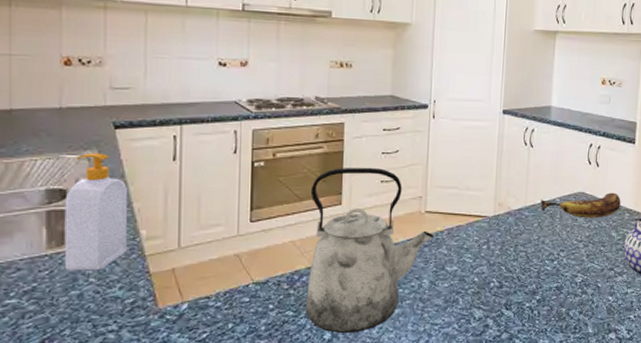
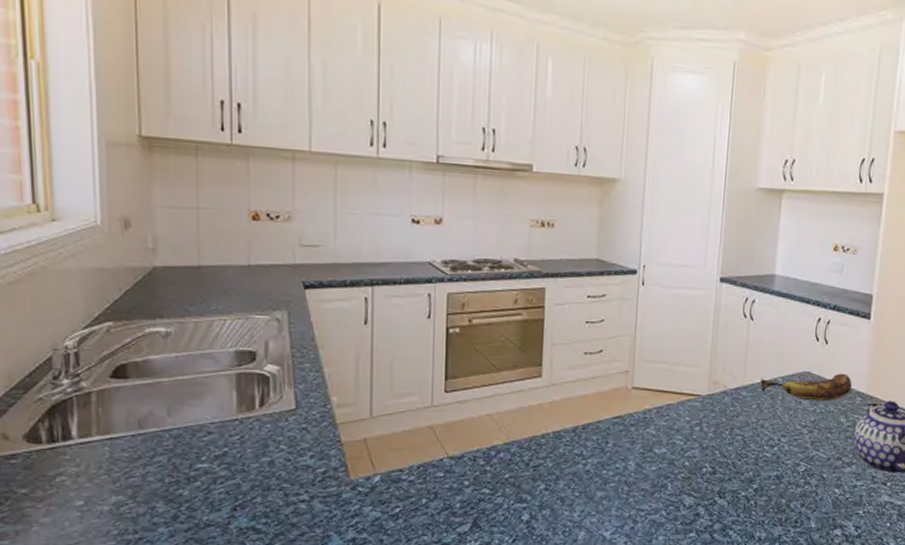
soap bottle: present [64,153,128,271] -> none [254,313,319,438]
kettle: present [305,167,435,334] -> none [502,336,643,515]

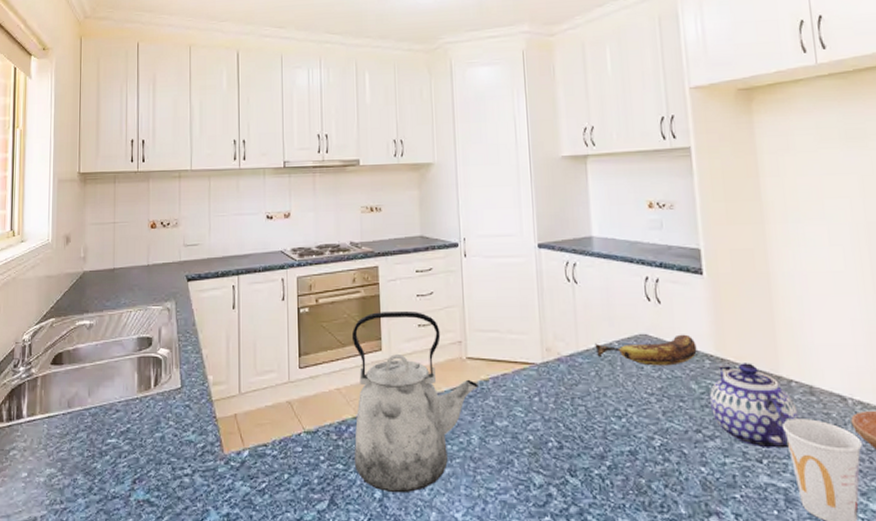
kettle: none [502,336,643,515] -> present [351,310,480,493]

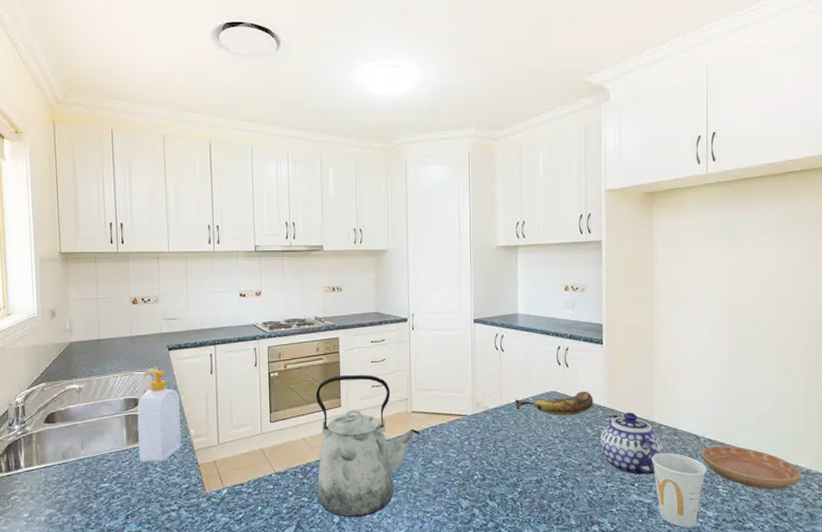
soap bottle: none [150,304,199,414] -> present [137,370,182,462]

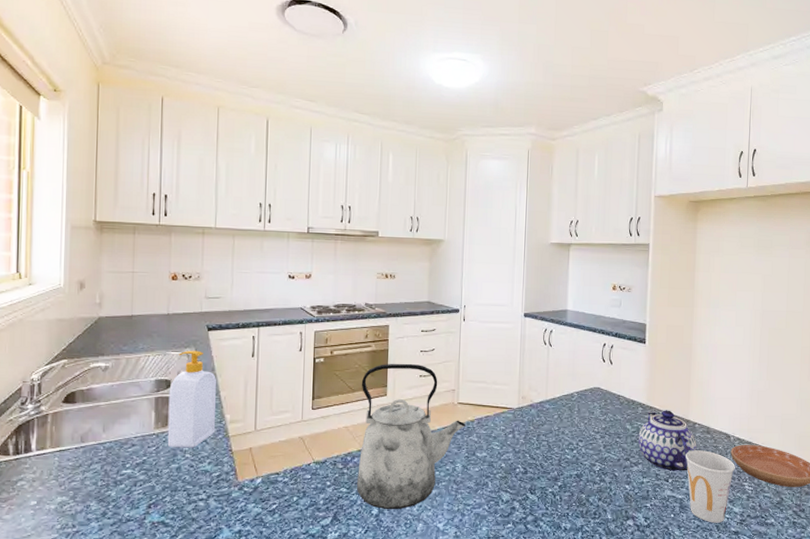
banana: present [515,391,593,416] -> none [560,388,634,411]

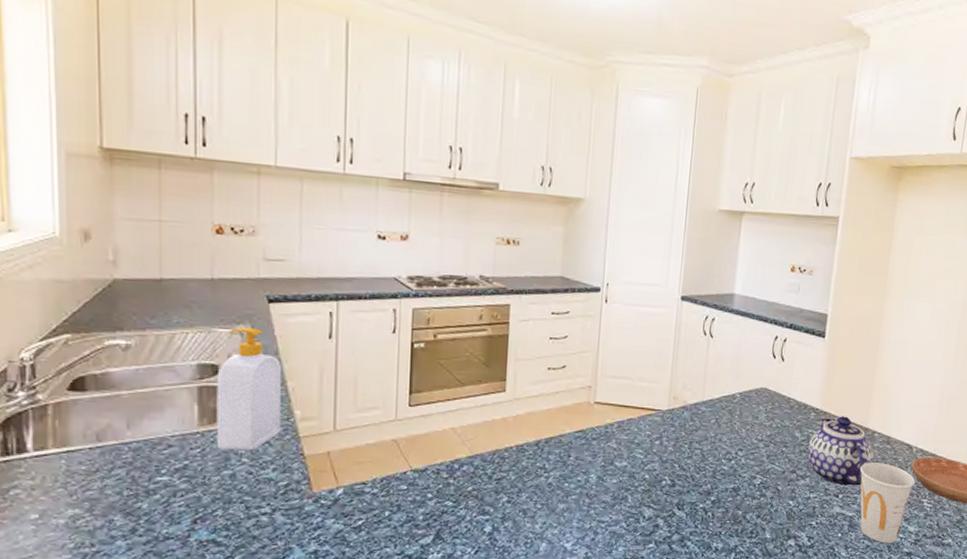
kettle: present [356,363,467,510] -> none [465,352,604,527]

